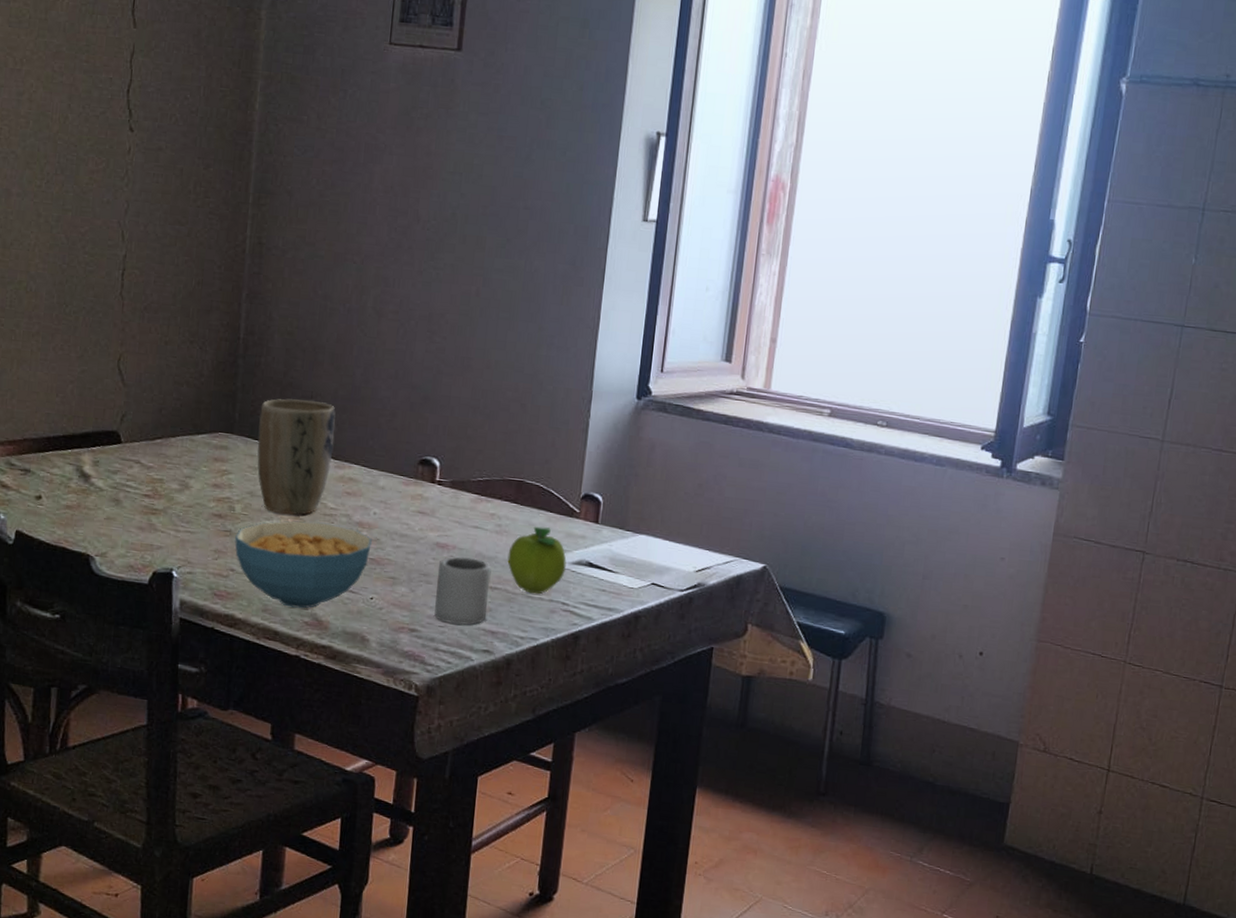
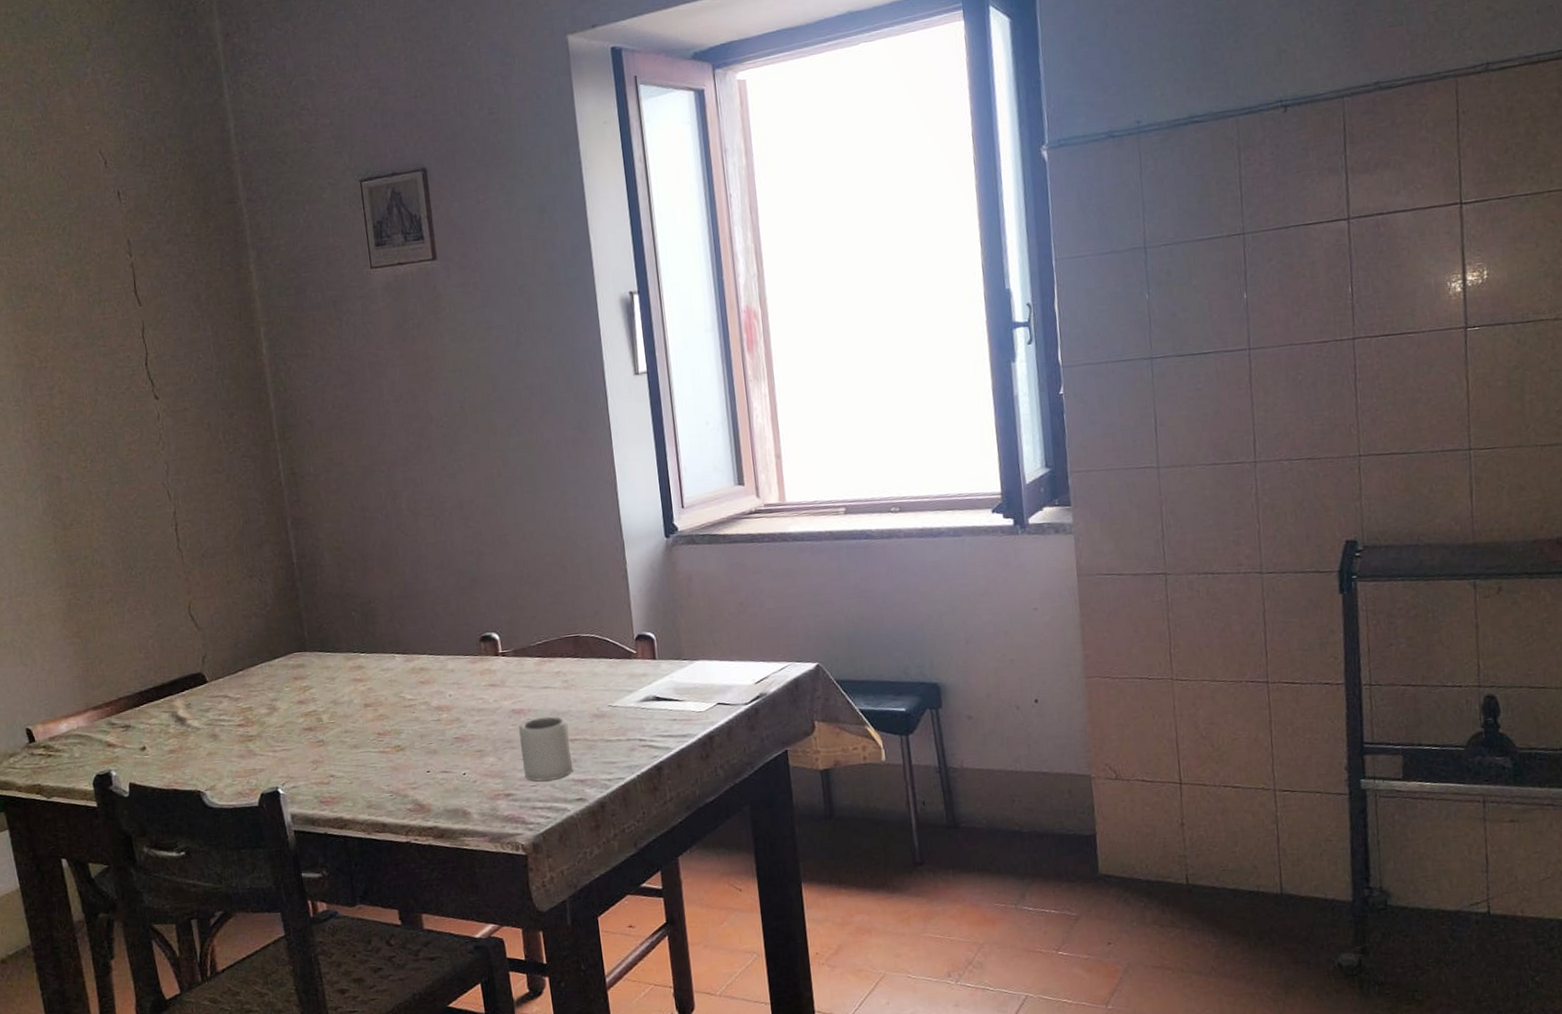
cereal bowl: present [235,520,372,609] -> none [328,714,454,799]
plant pot: present [257,398,336,515] -> none [326,604,401,715]
fruit: present [507,526,567,595] -> none [579,673,636,738]

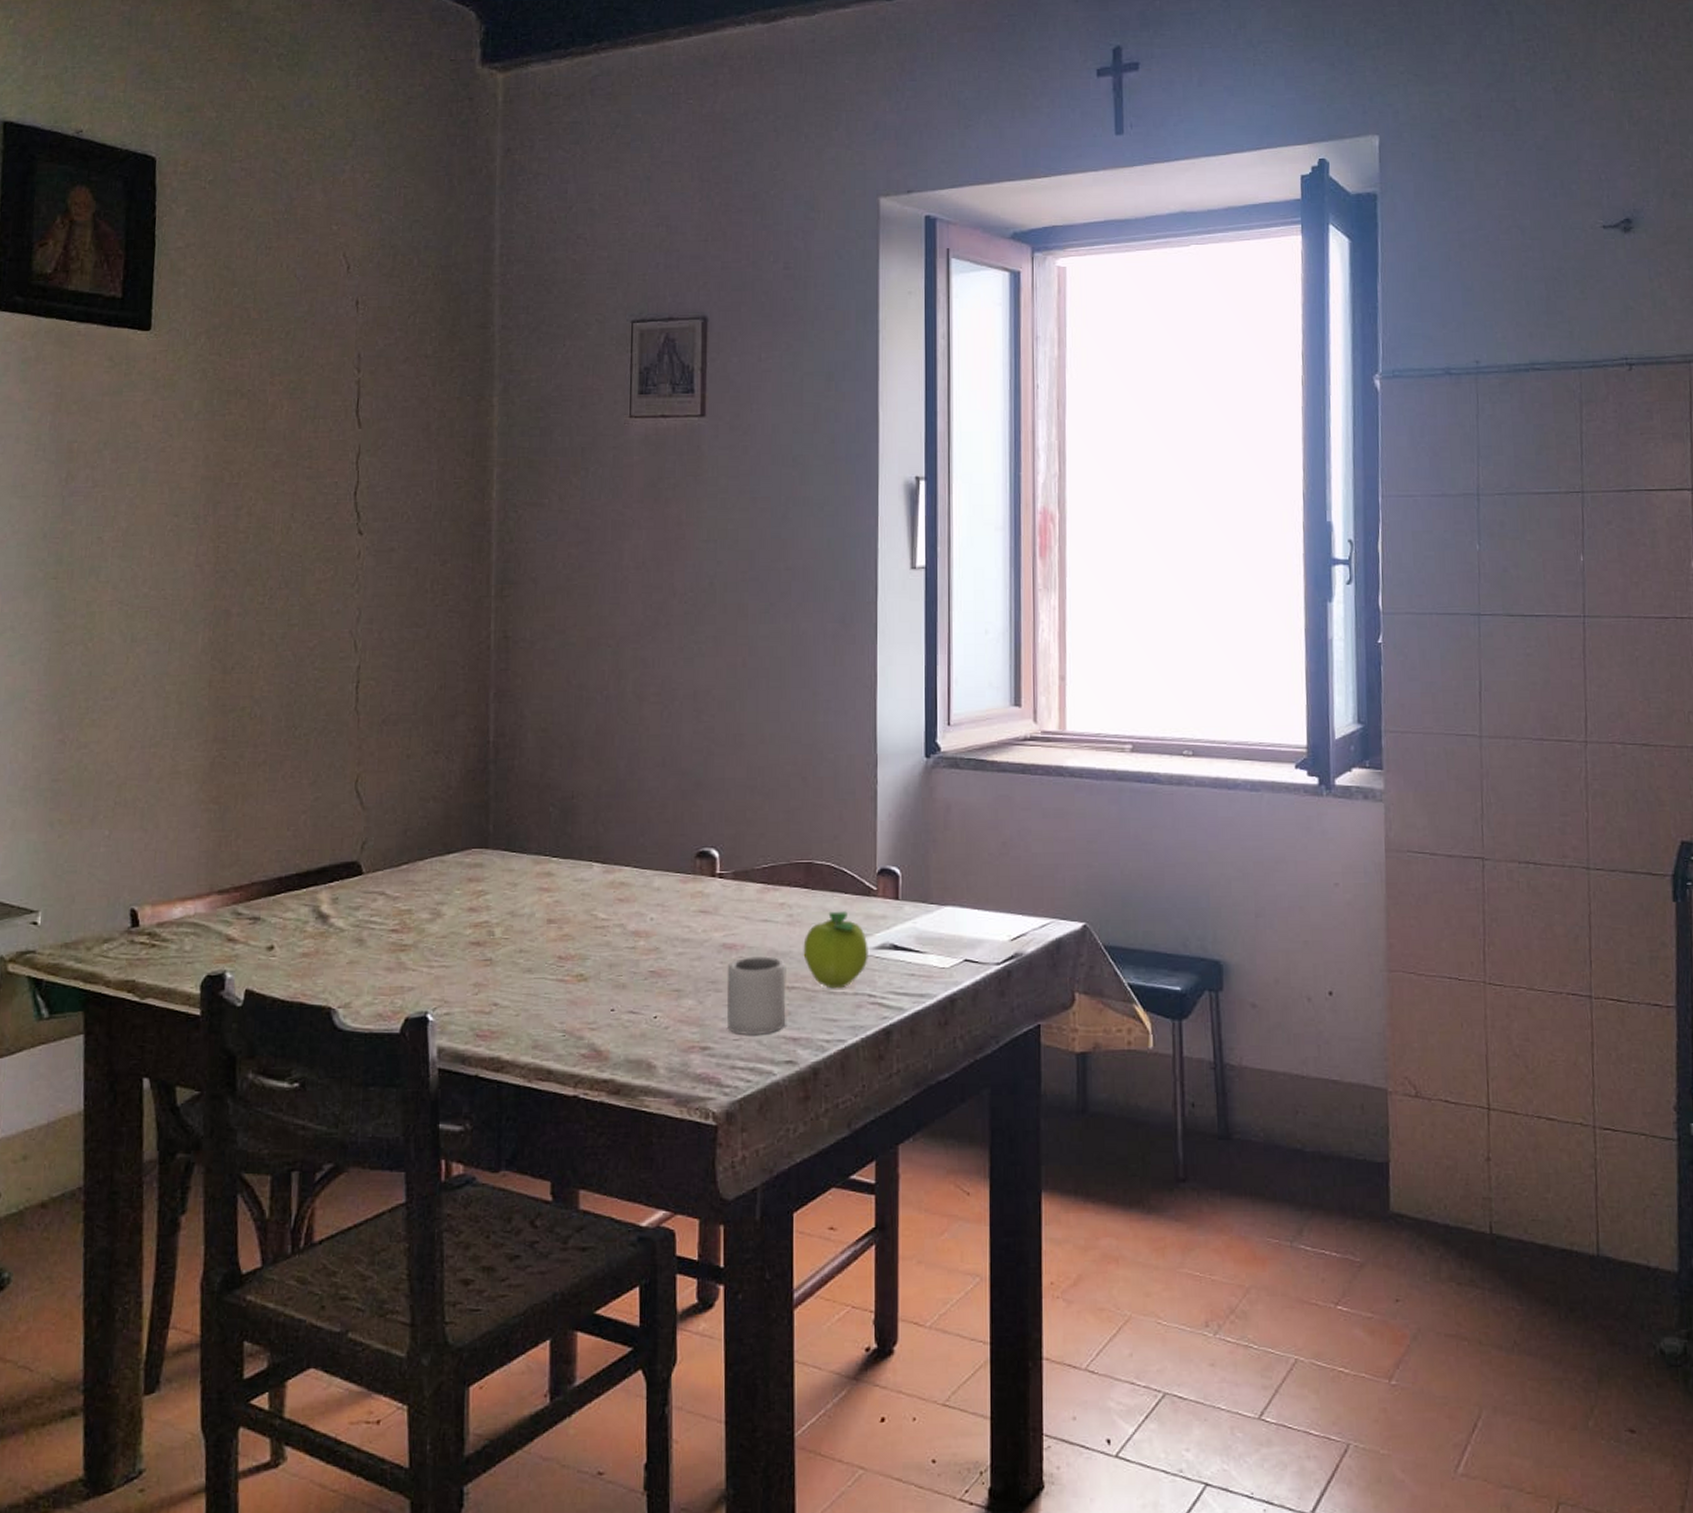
fruit: none [579,673,636,738] -> present [803,911,868,989]

